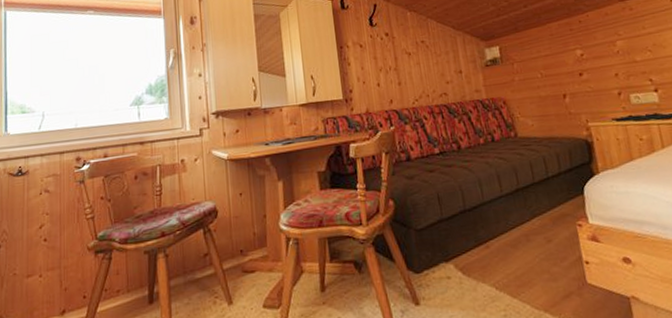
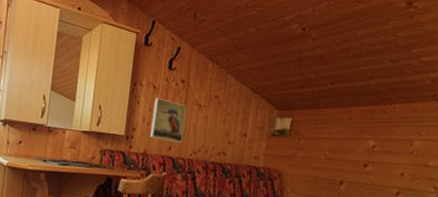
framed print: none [364,55,402,96] -> present [150,98,187,143]

